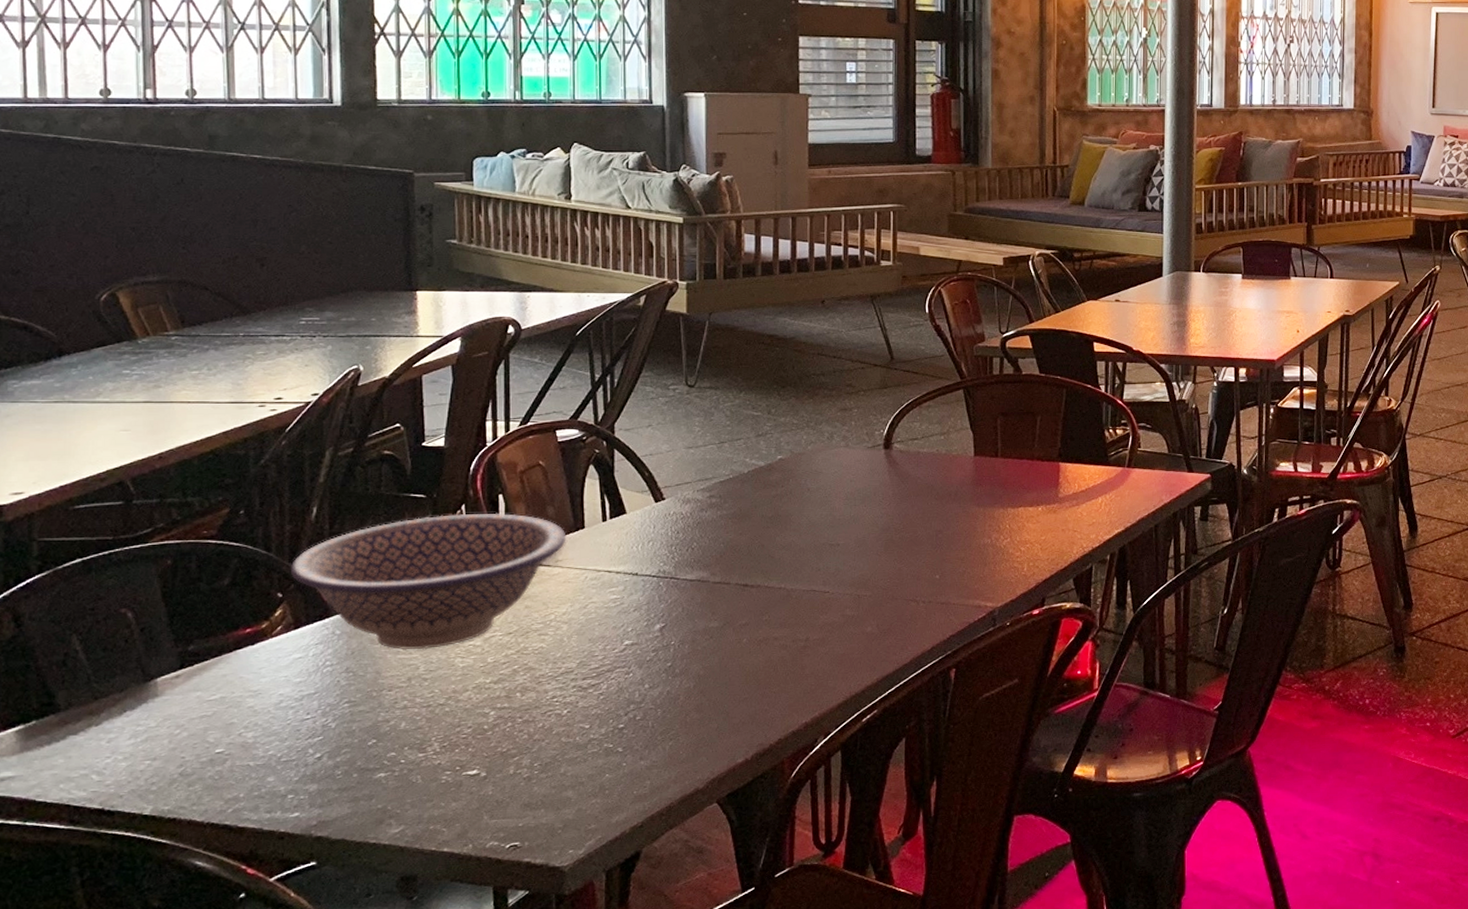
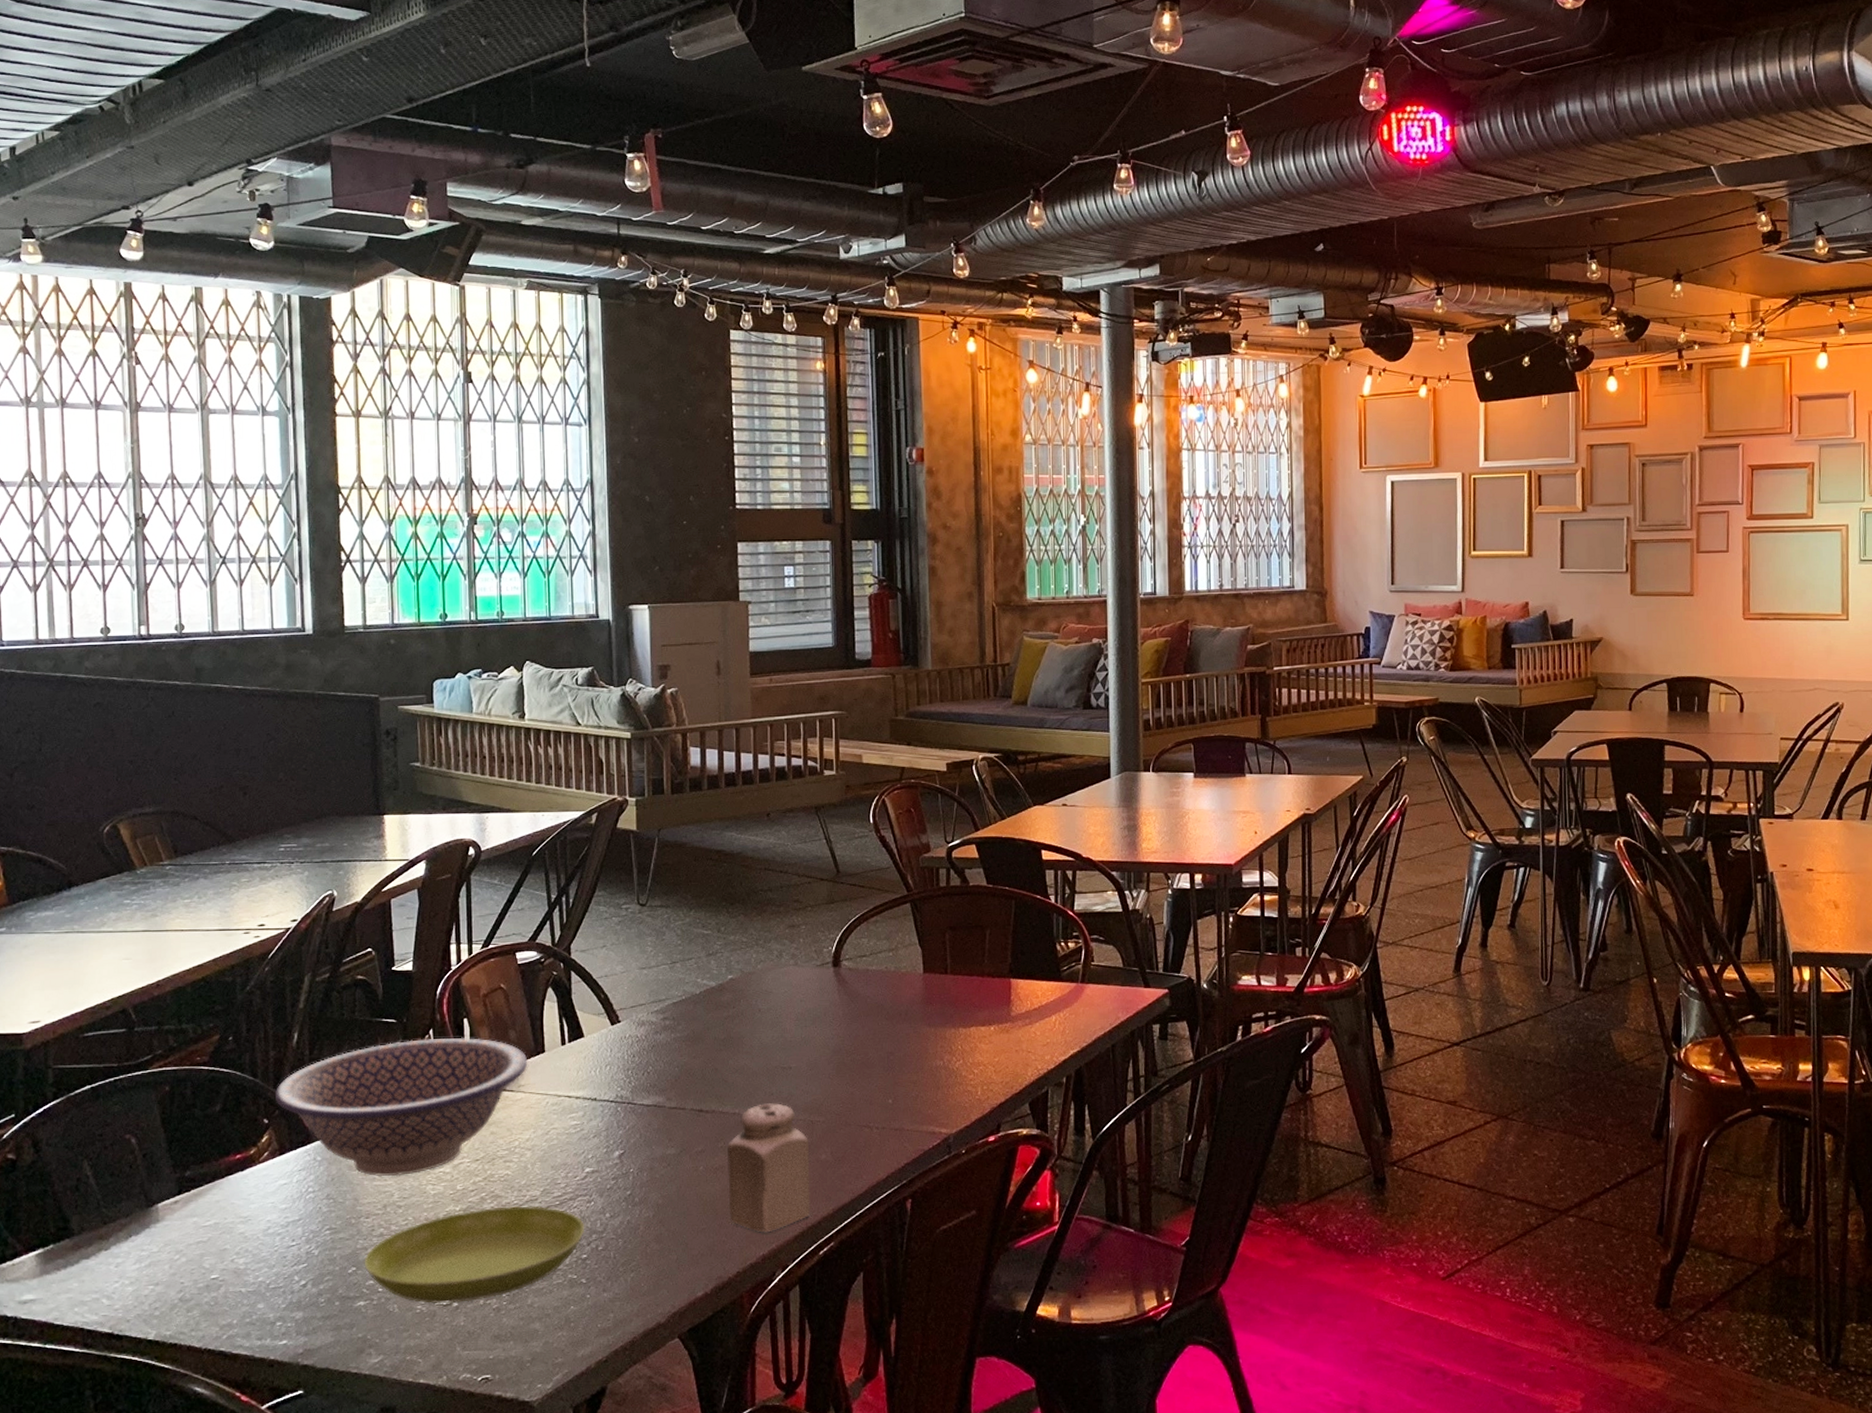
saucer: none [385,677,623,775] -> present [364,1206,585,1304]
salt shaker: none [771,578,856,702] -> present [726,1103,811,1233]

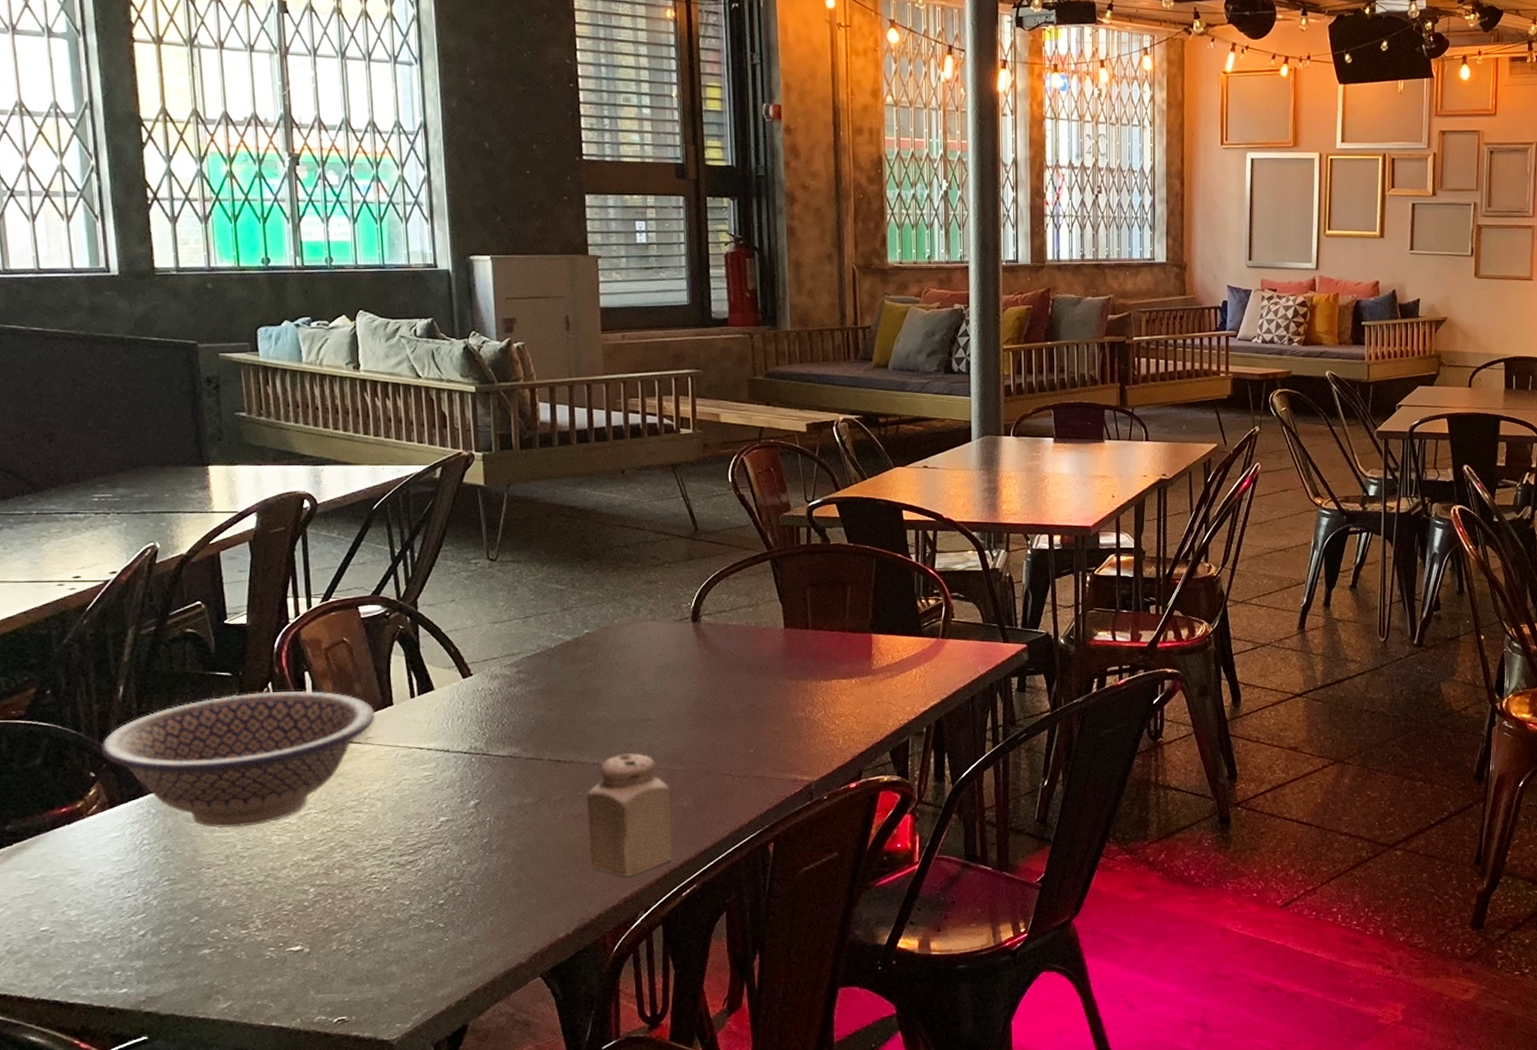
saucer: present [364,1206,585,1304] -> none [207,854,441,951]

